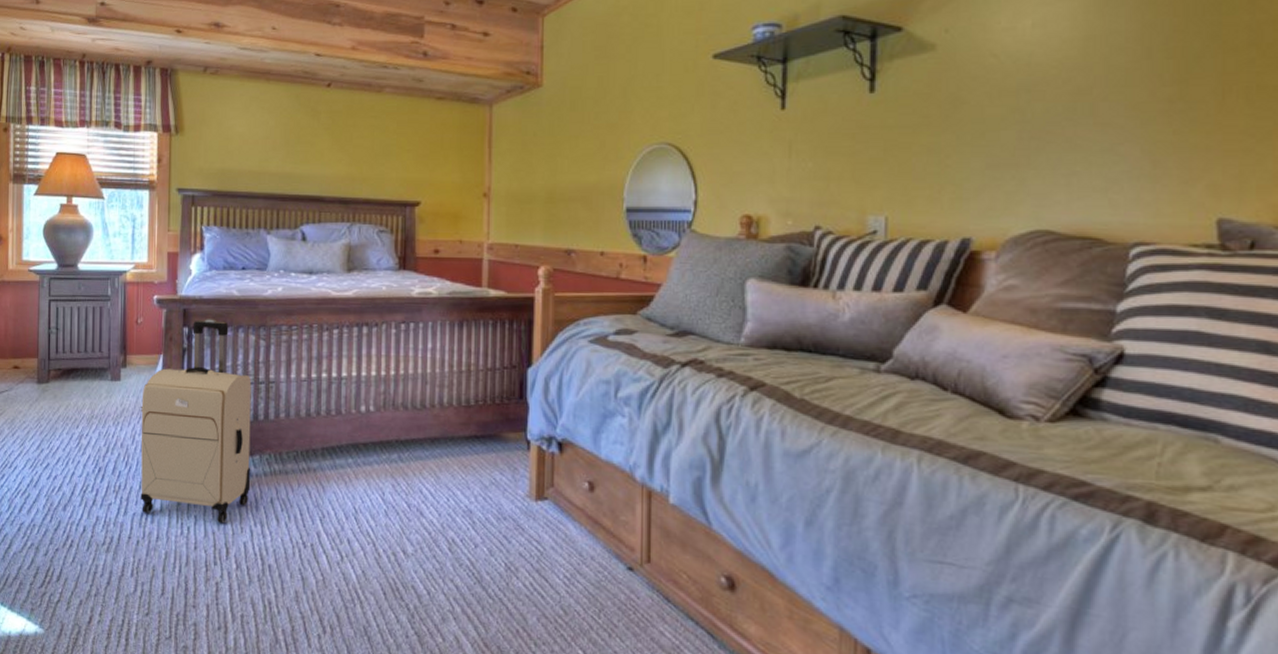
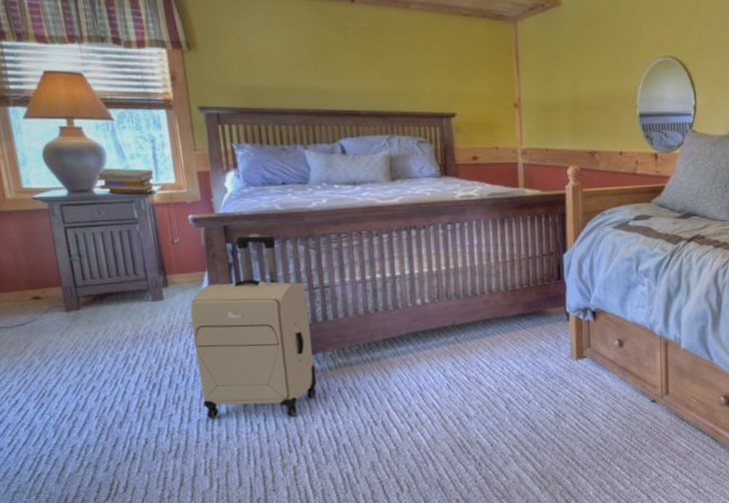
books: none [83,245,130,273] -> present [98,168,155,195]

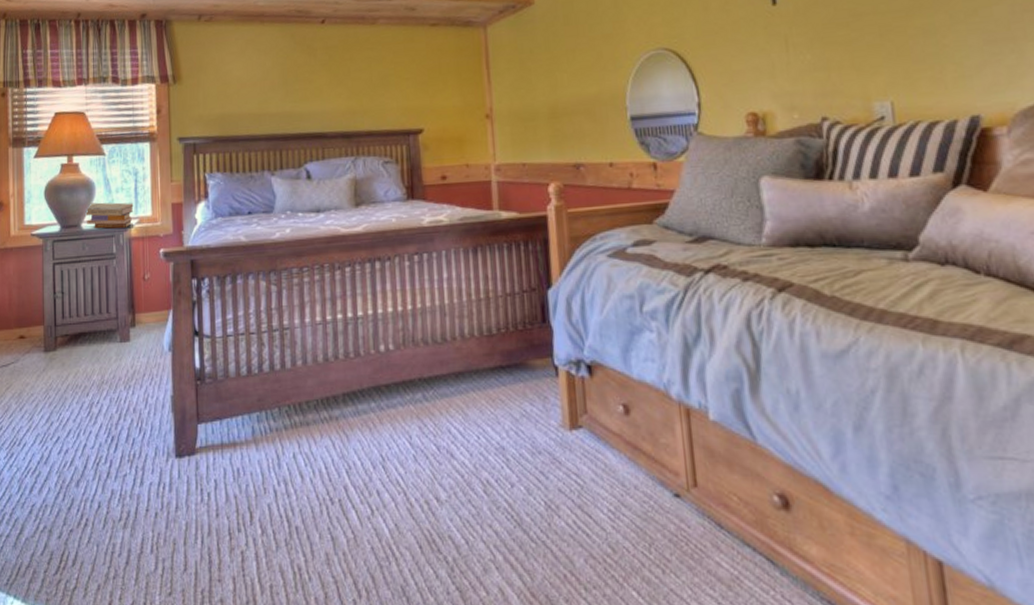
suitcase: present [190,233,317,419] -> none [152,268,272,486]

